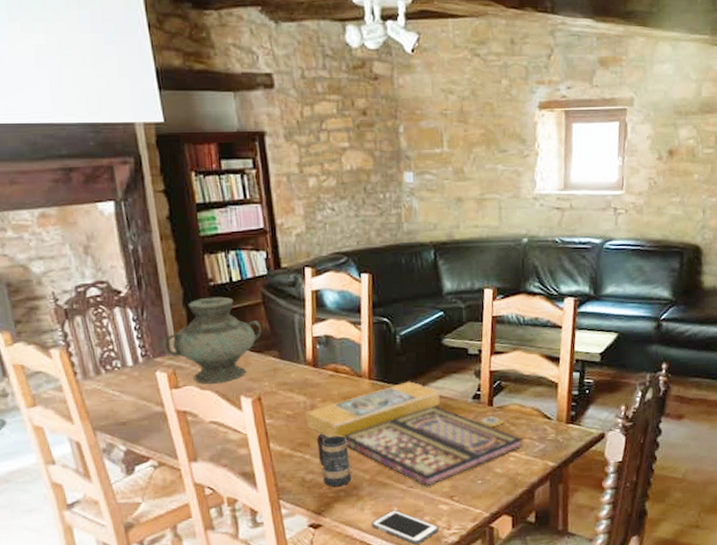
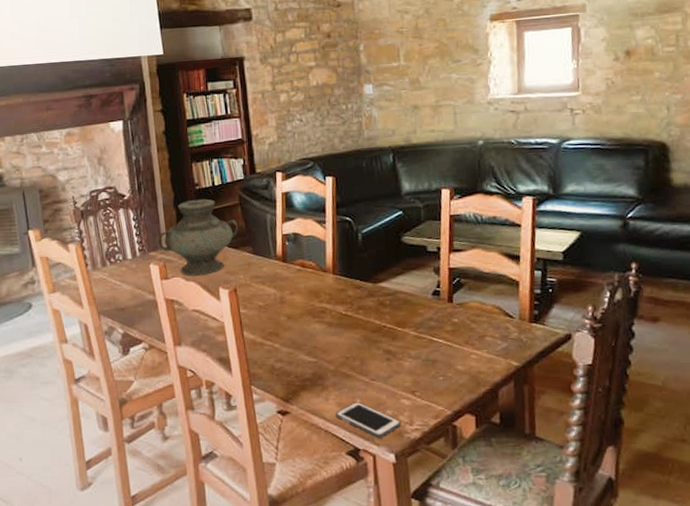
board game: present [305,381,523,487] -> none [275,277,485,381]
mug: present [317,433,352,488] -> none [285,324,317,376]

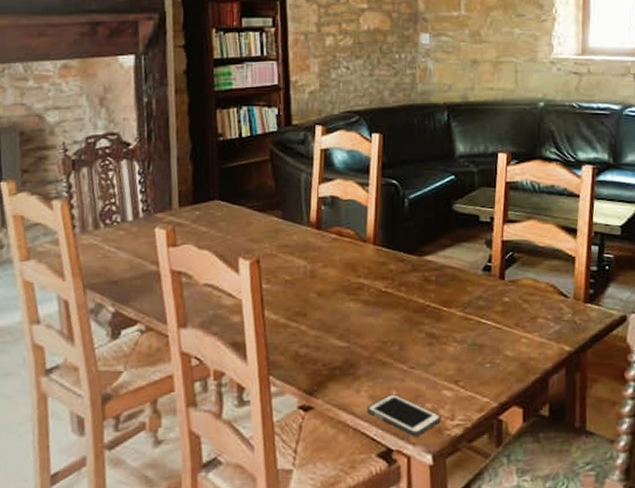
vase: present [157,199,238,276] -> none [166,152,266,243]

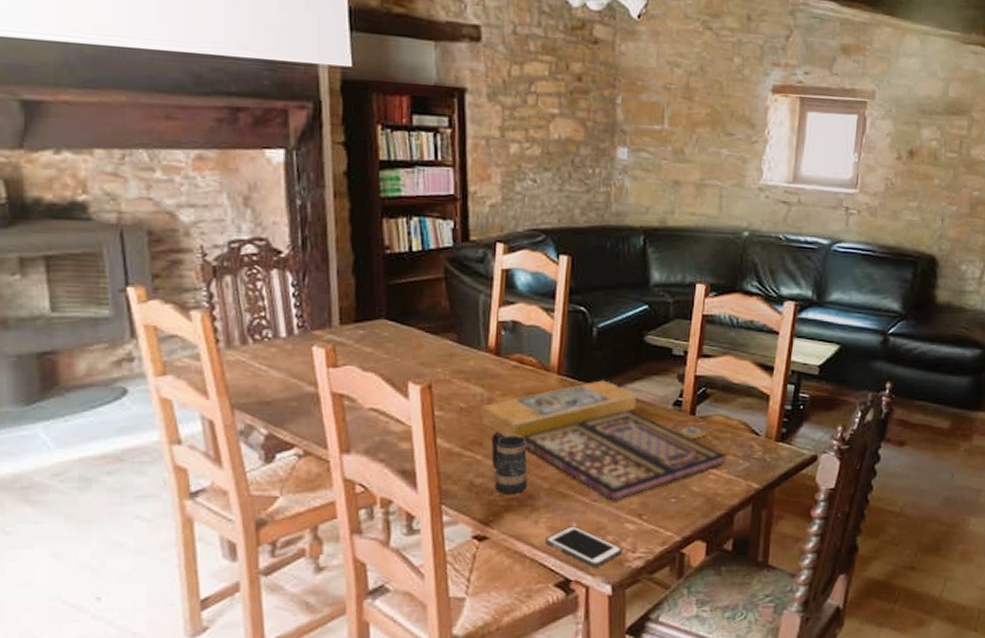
board game: none [304,249,536,369] -> present [480,380,726,502]
mug: none [315,302,349,364] -> present [491,431,528,495]

